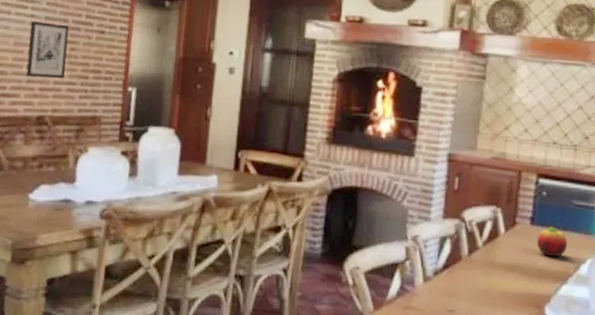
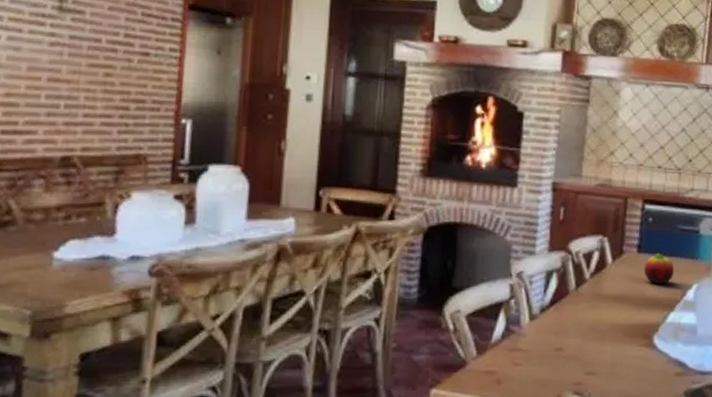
wall art: present [26,21,70,79] -> none [45,41,103,111]

